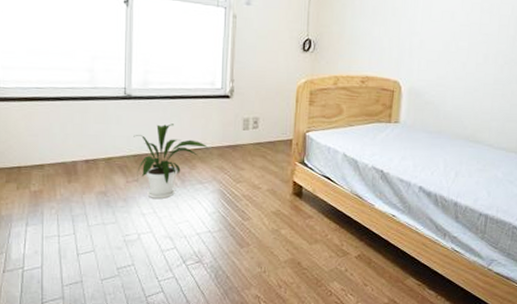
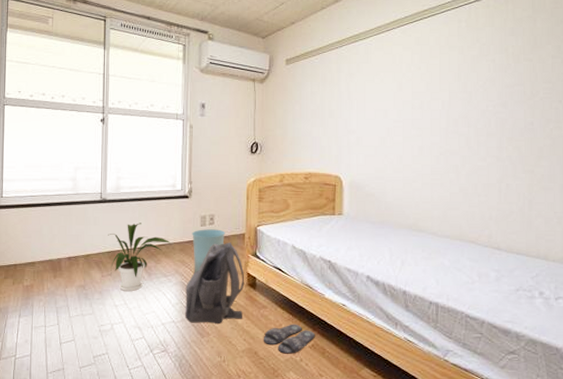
backpack: none [222,148,290,234] -> present [184,242,245,324]
waste bin: none [232,133,271,180] -> present [192,229,226,272]
slippers: none [307,234,362,264] -> present [263,324,315,354]

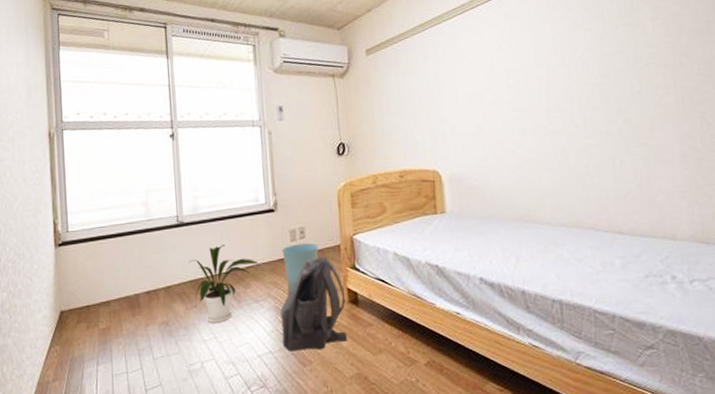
slippers: present [263,324,315,354] -> none [372,340,430,376]

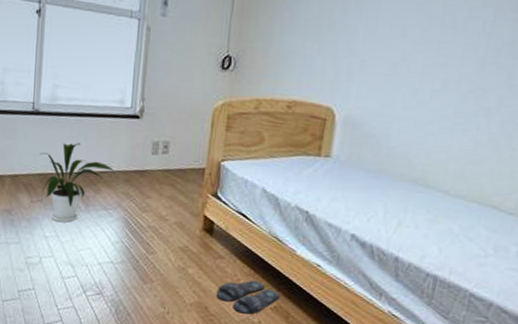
backpack: present [280,256,347,352] -> none [125,176,200,271]
waste bin: present [282,243,319,294] -> none [140,158,182,209]
slippers: none [372,340,430,376] -> present [216,280,279,314]

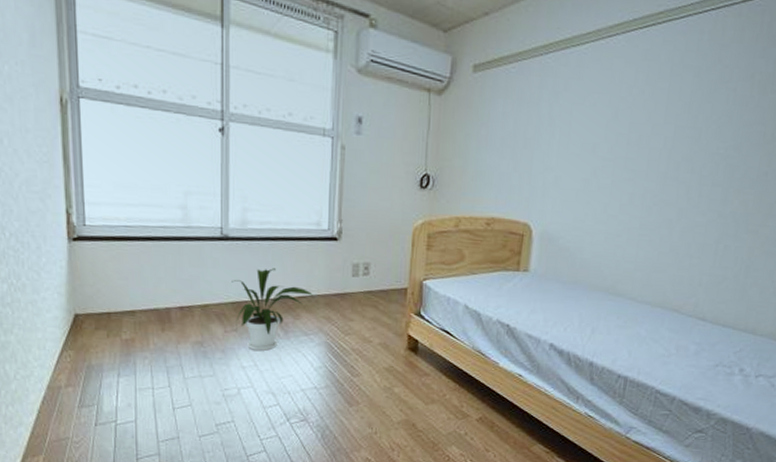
slippers: present [216,280,279,314] -> none [423,394,484,427]

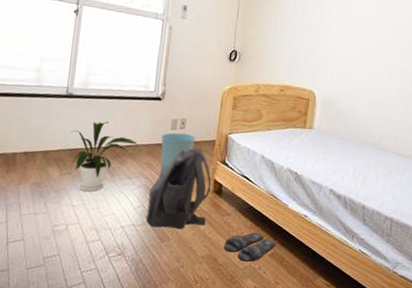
backpack: none [329,297,405,392] -> present [145,147,211,229]
waste bin: none [341,280,384,332] -> present [159,133,196,176]
slippers: none [423,394,484,427] -> present [224,232,275,262]

